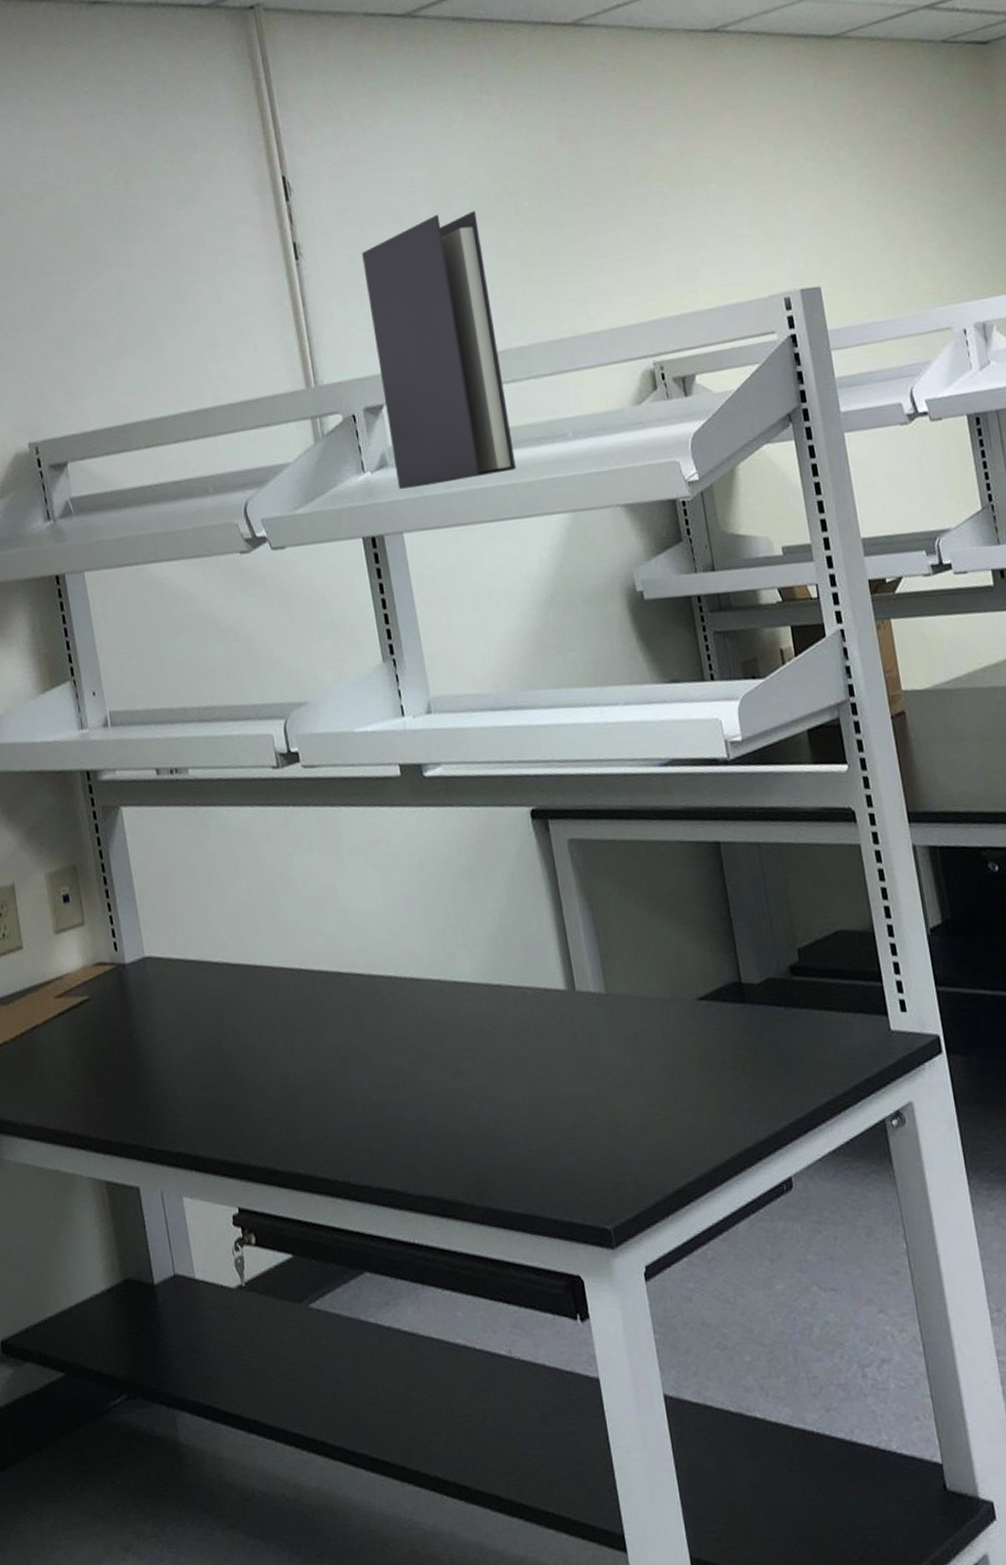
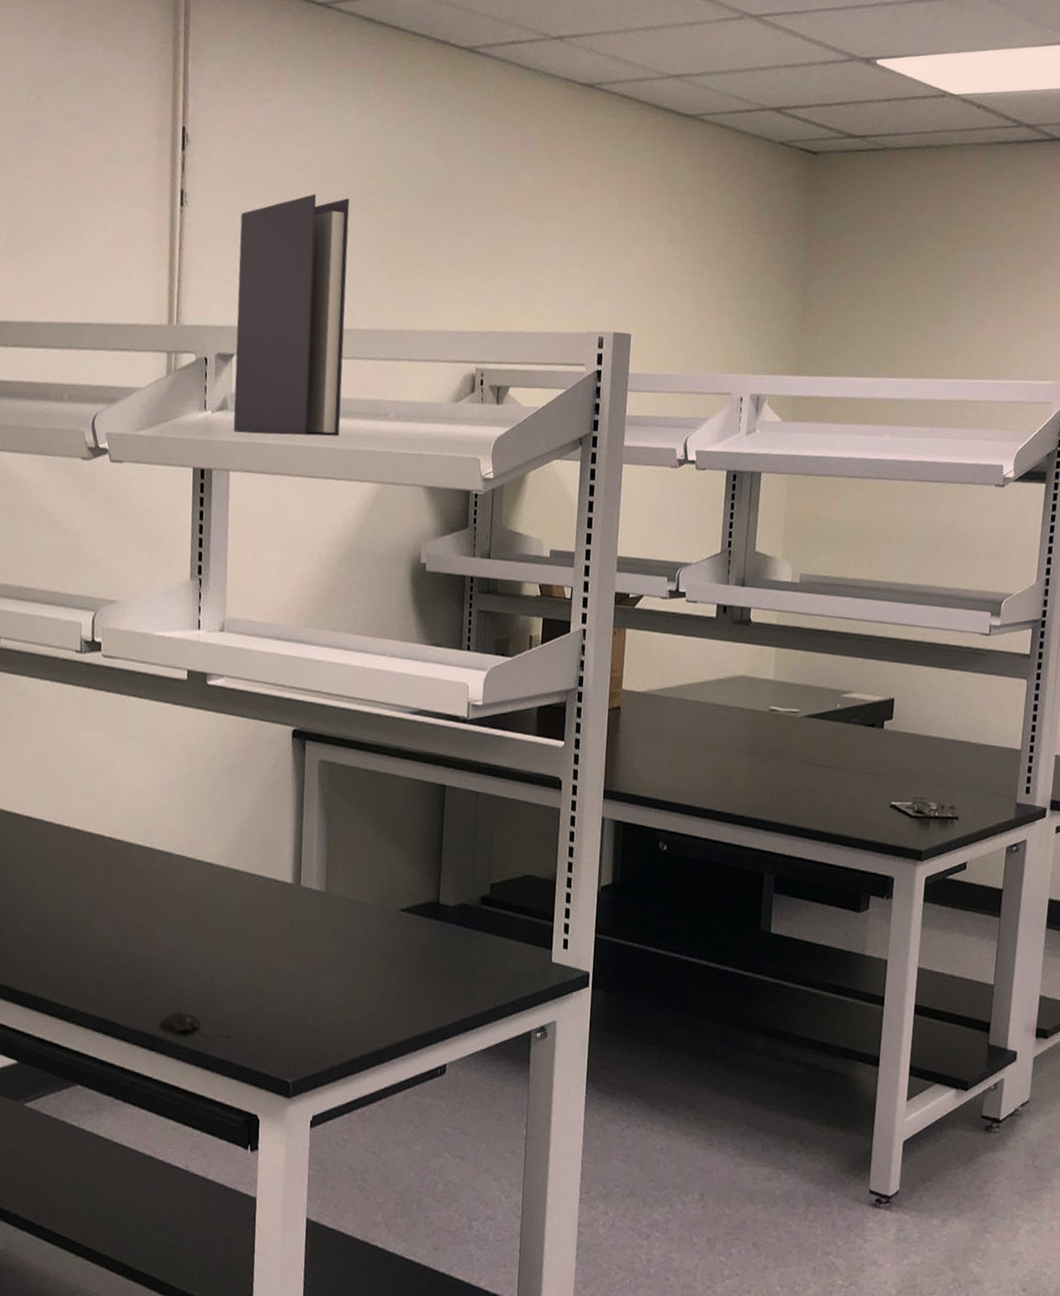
computer mouse: none [444,1164,530,1194] -> present [159,1011,230,1038]

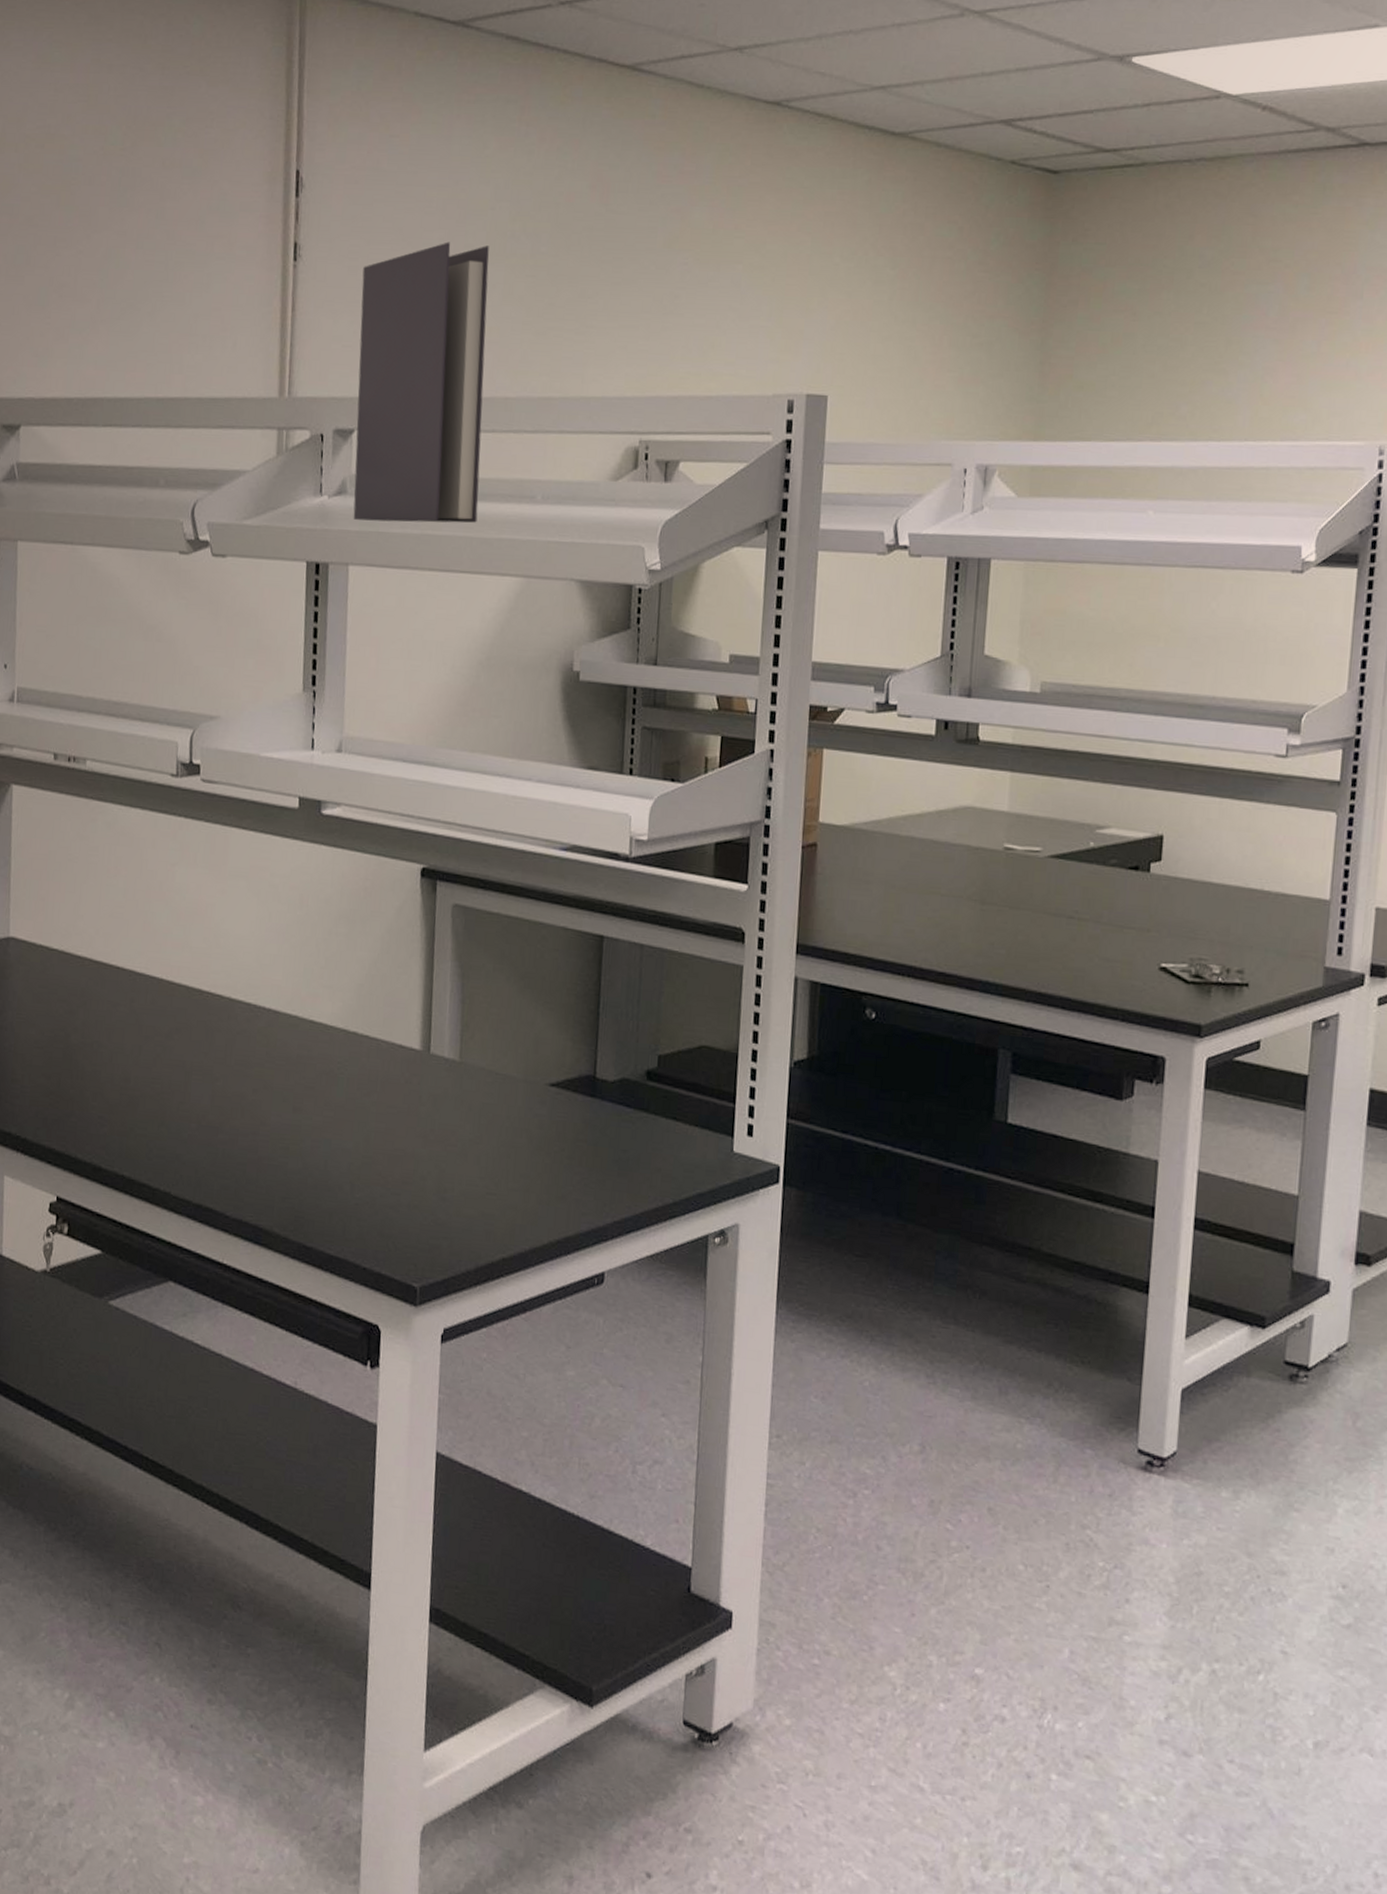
computer mouse: present [159,1011,230,1038] -> none [263,1198,347,1232]

